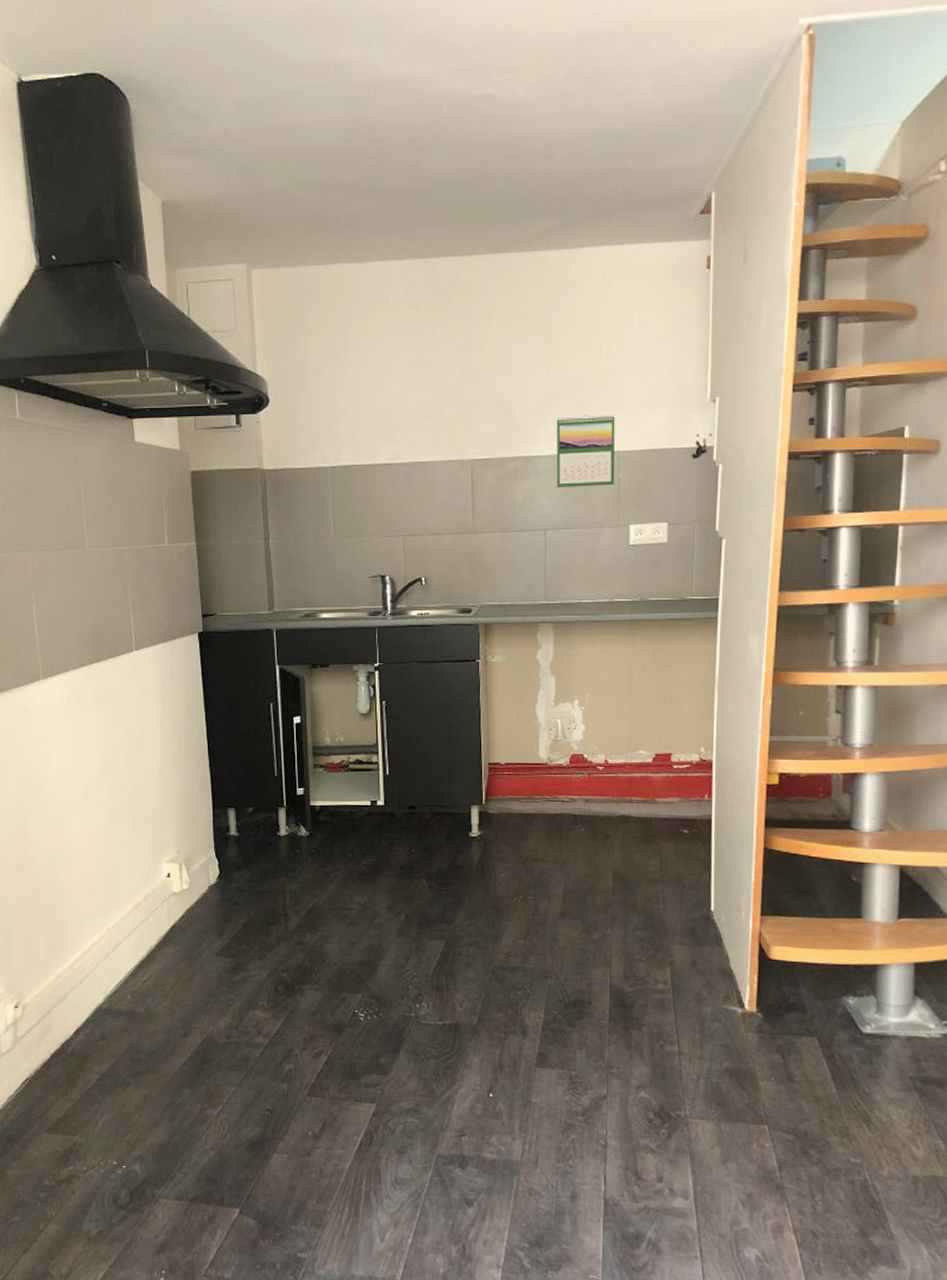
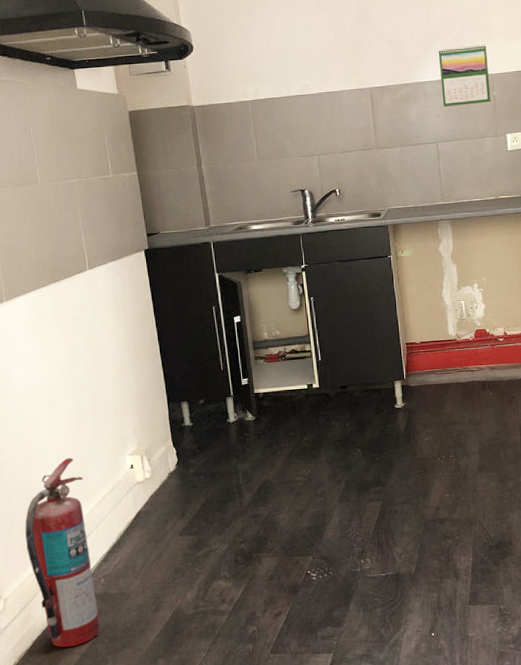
fire extinguisher: none [48,858,123,1065] -> present [24,457,99,648]

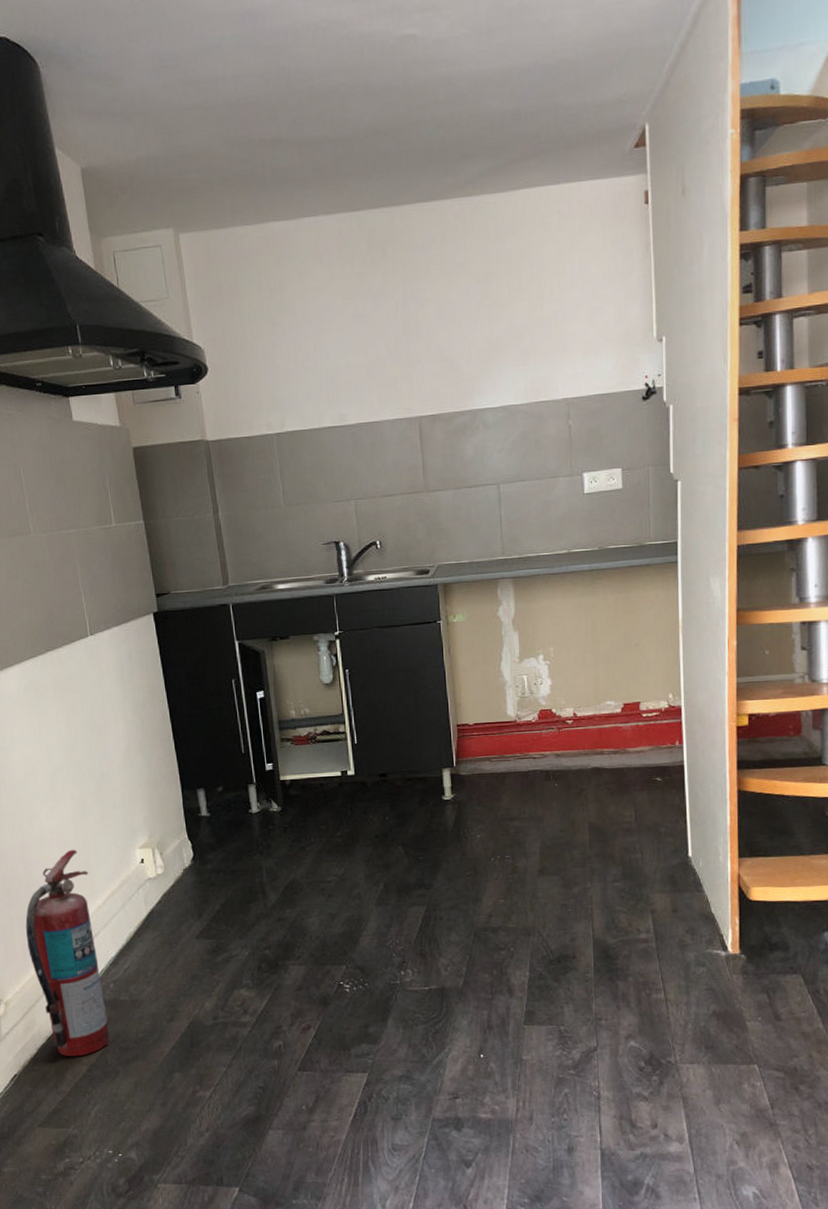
calendar: present [438,44,491,107] -> none [502,361,566,439]

